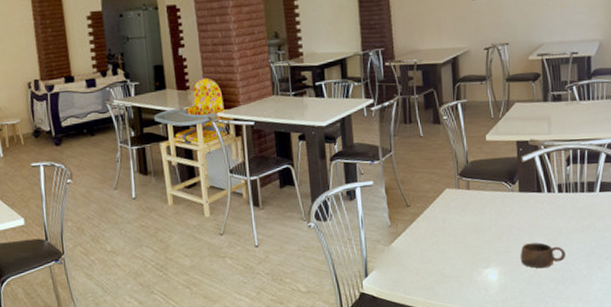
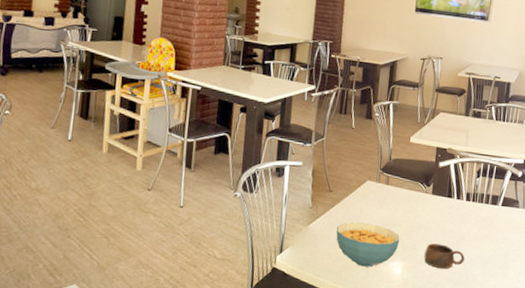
cereal bowl: none [421,233,491,279] -> present [336,222,400,267]

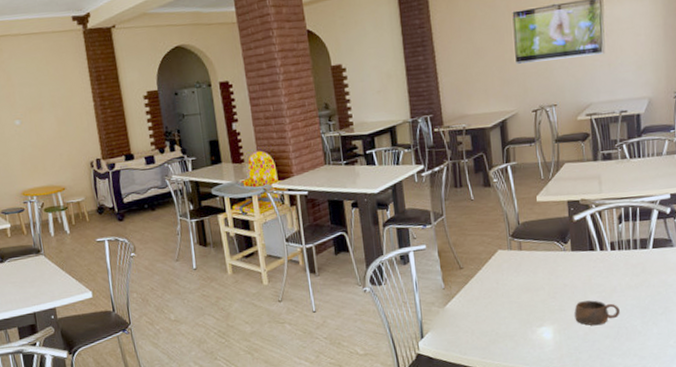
cereal bowl: present [336,222,400,267] -> none [475,293,545,338]

